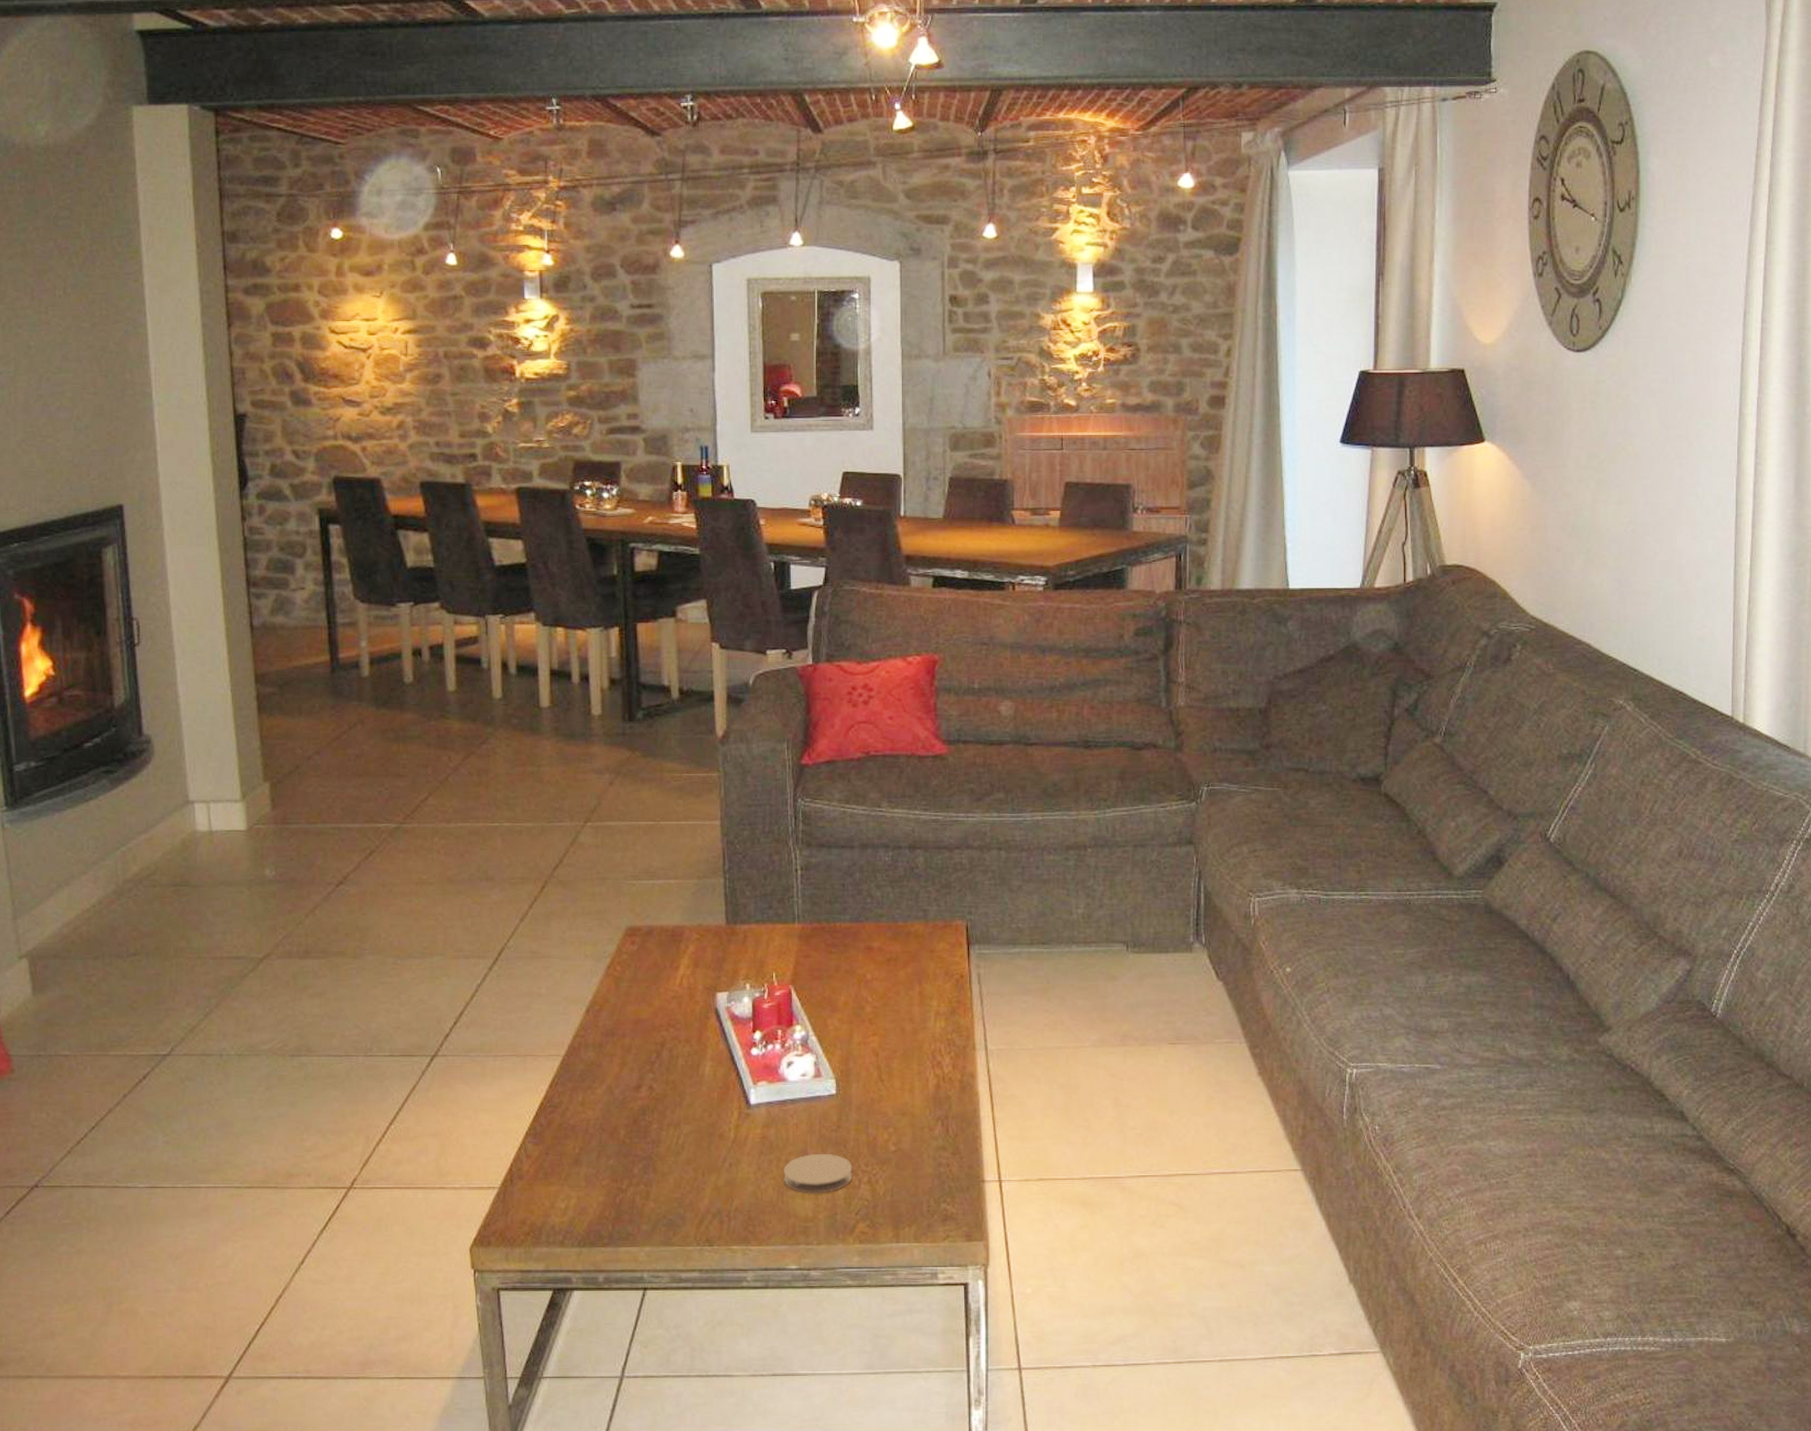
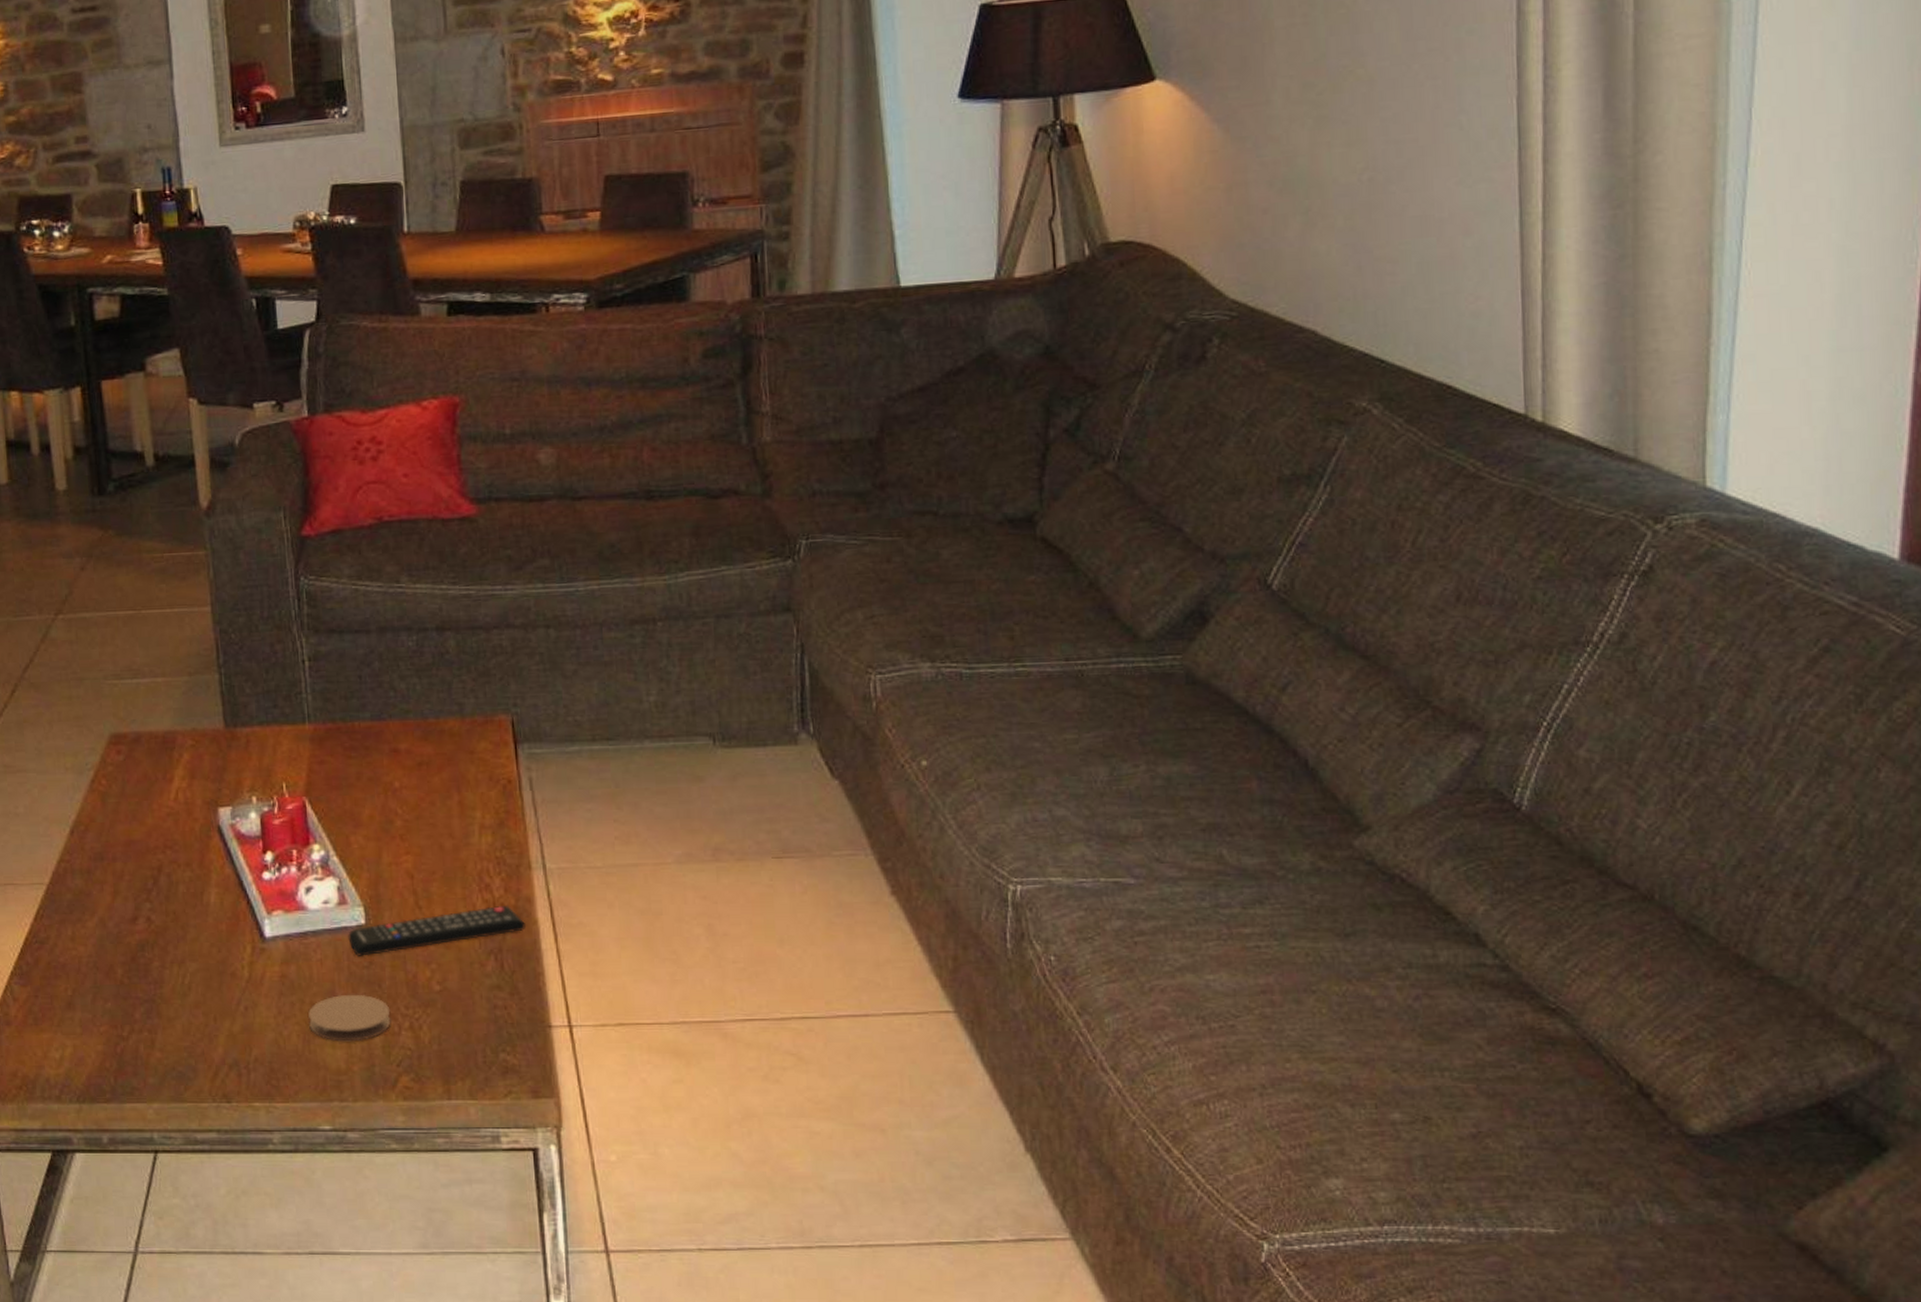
remote control: none [821,1080,968,1121] -> present [348,906,526,956]

